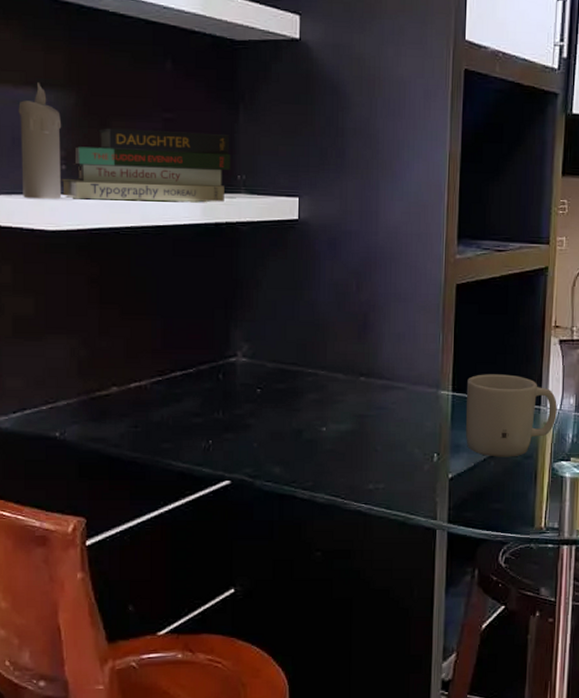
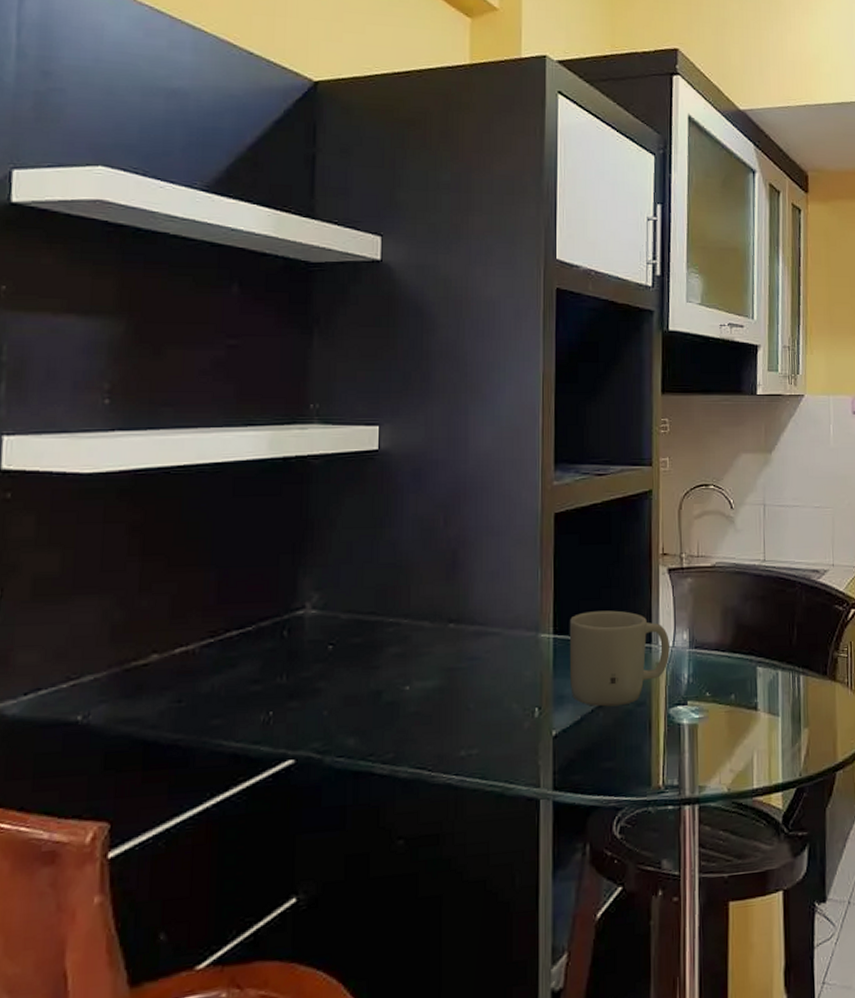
candle: present [18,82,62,200] -> none [55,309,108,439]
books: present [61,128,231,202] -> none [102,357,304,437]

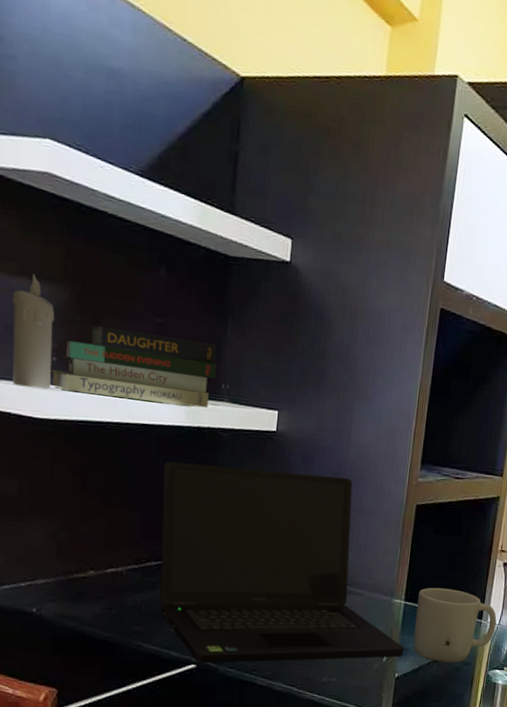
candle: none [55,309,108,439] -> present [12,274,55,390]
books: none [102,357,304,437] -> present [50,326,218,408]
laptop: none [243,492,561,756] -> present [160,461,405,664]

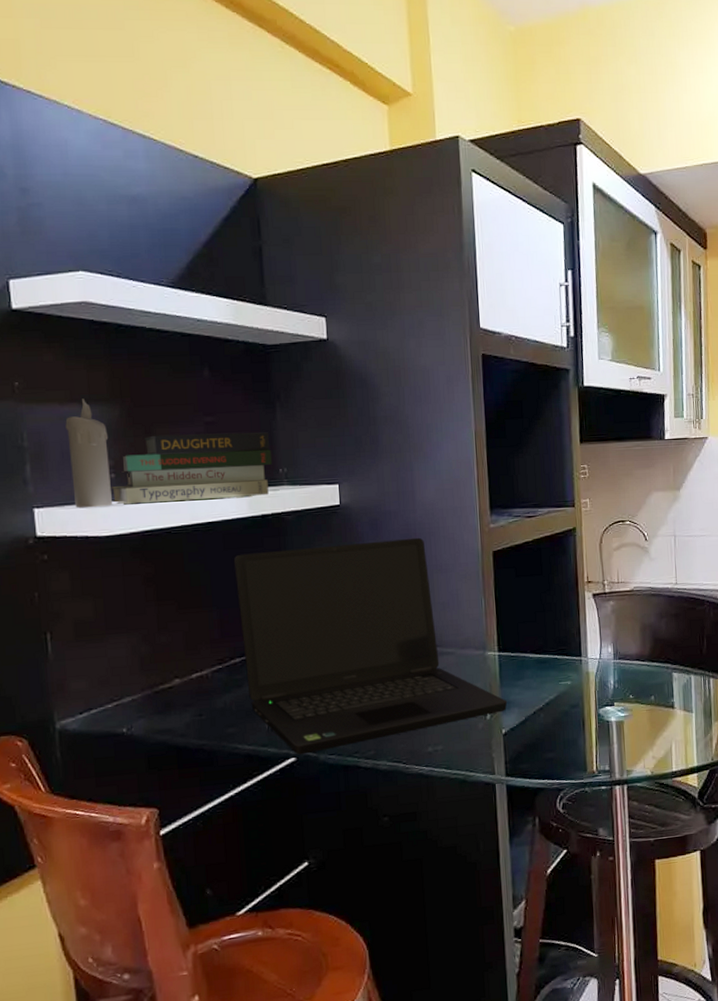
mug: present [413,587,497,663] -> none [510,630,598,710]

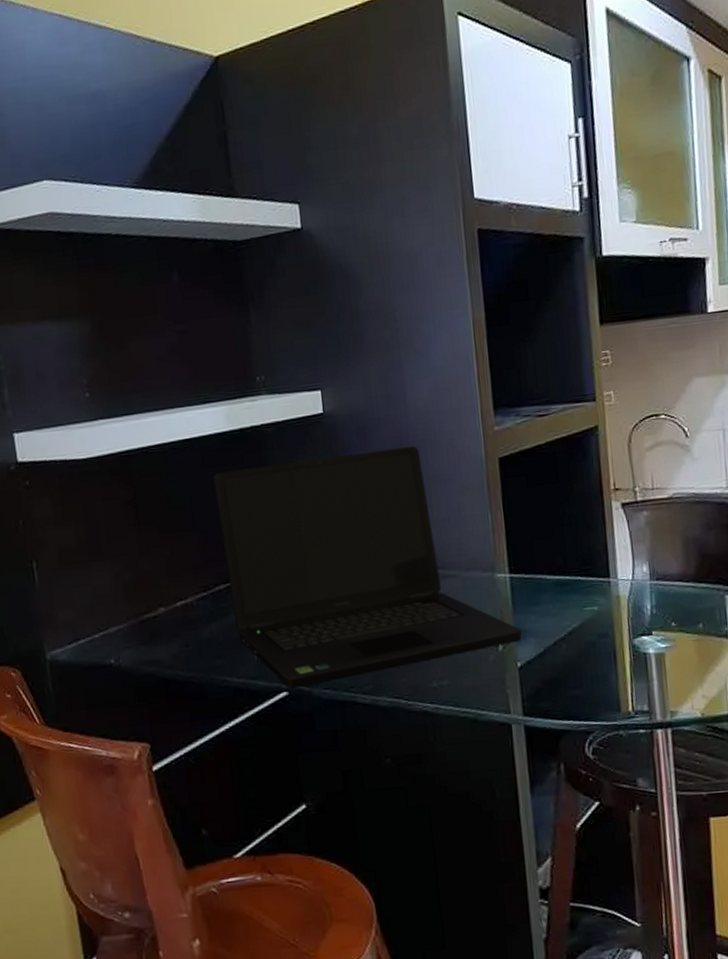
candle: present [65,398,112,509] -> none [38,315,88,431]
books: present [111,432,273,505] -> none [86,337,249,425]

